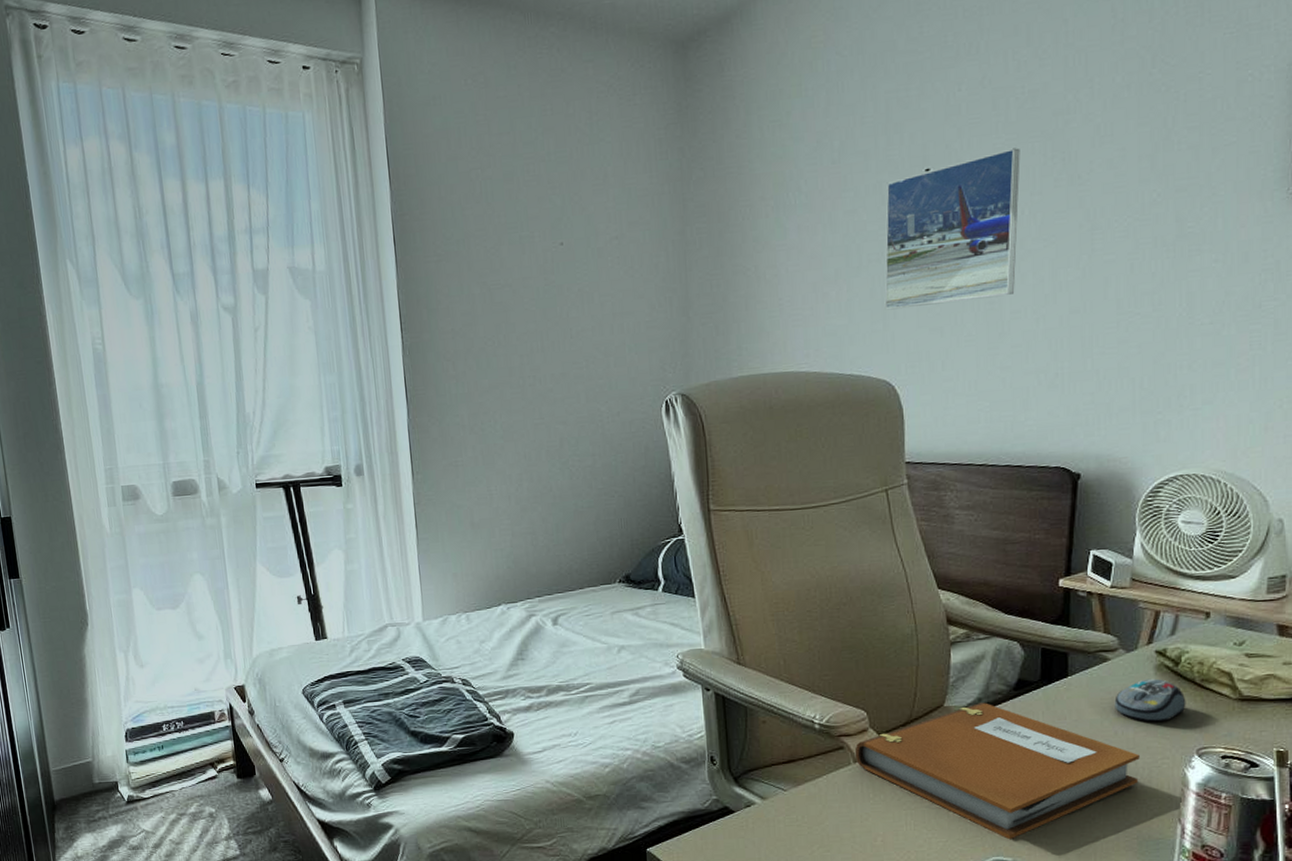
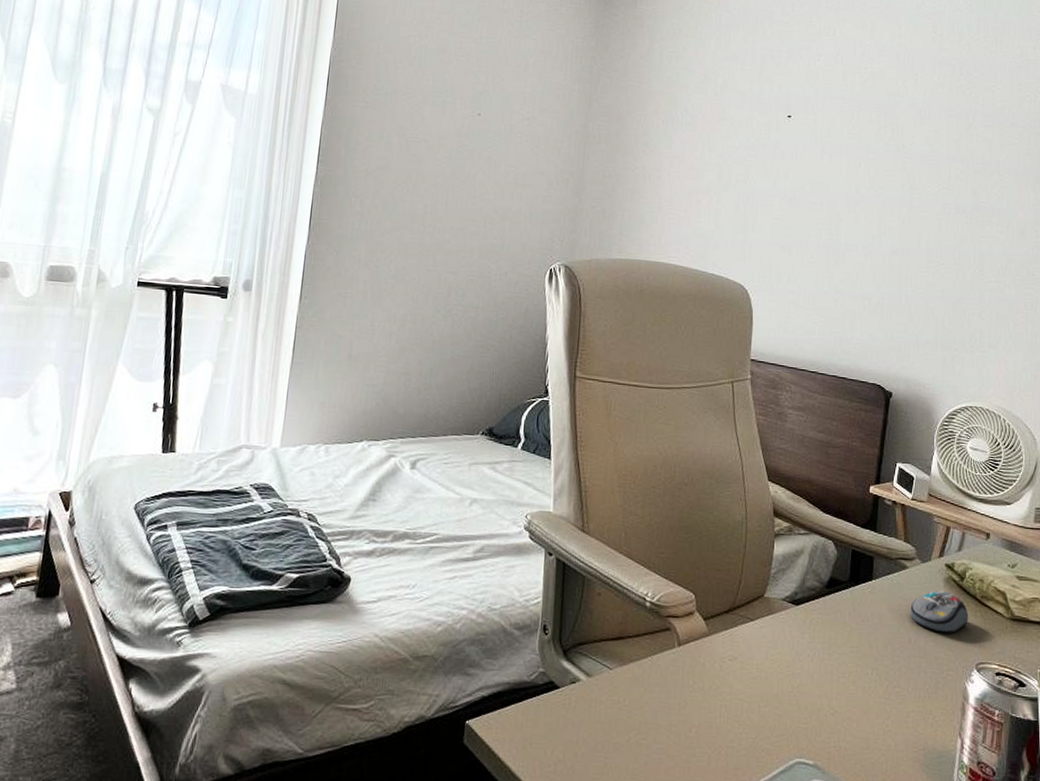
notebook: present [855,703,1140,840] -> none [680,597,929,742]
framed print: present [884,148,1020,310] -> none [746,113,861,230]

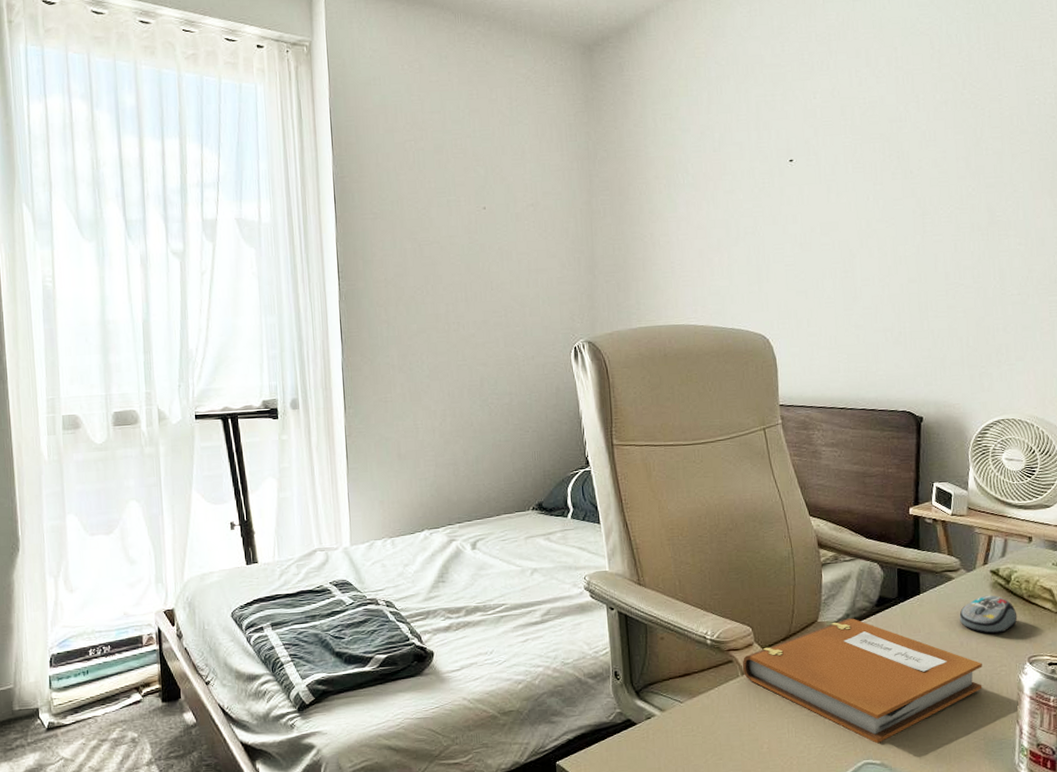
notebook: none [680,597,929,742] -> present [742,618,983,744]

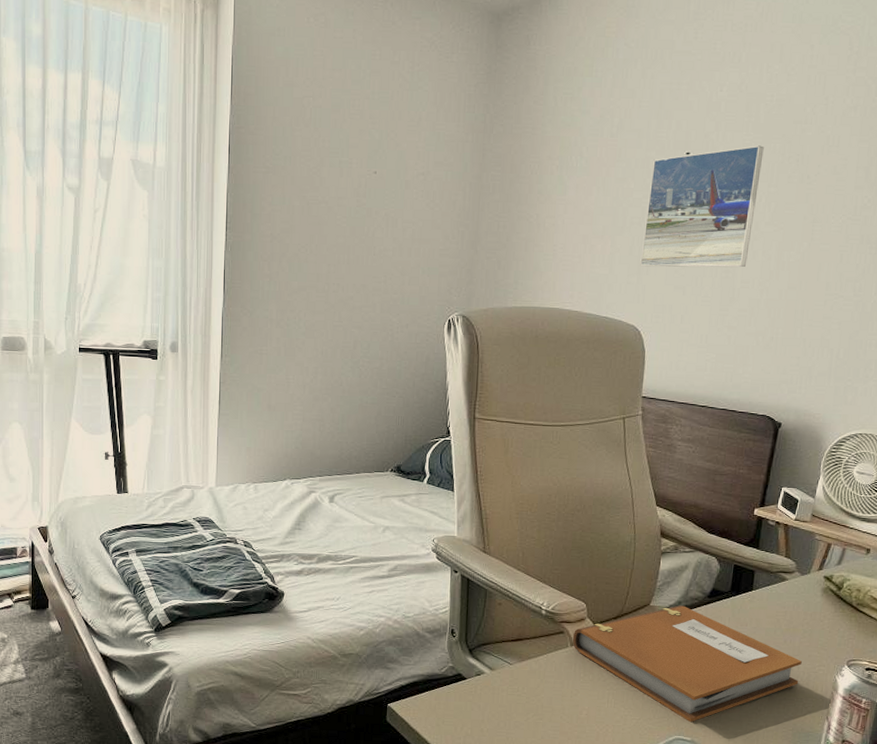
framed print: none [758,146,865,275] -> present [640,145,764,268]
computer mouse: present [959,595,1018,634] -> none [787,599,844,635]

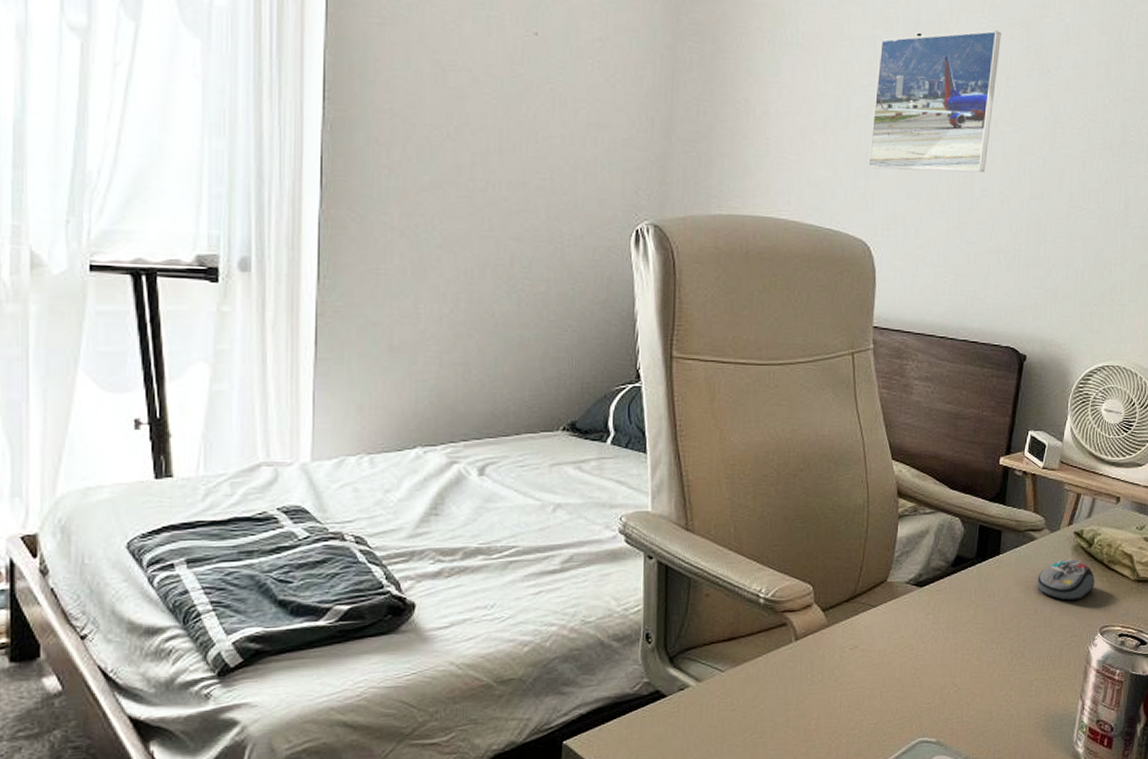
notebook: present [572,605,802,723] -> none [797,579,1054,720]
computer mouse: none [787,599,844,635] -> present [1037,558,1095,601]

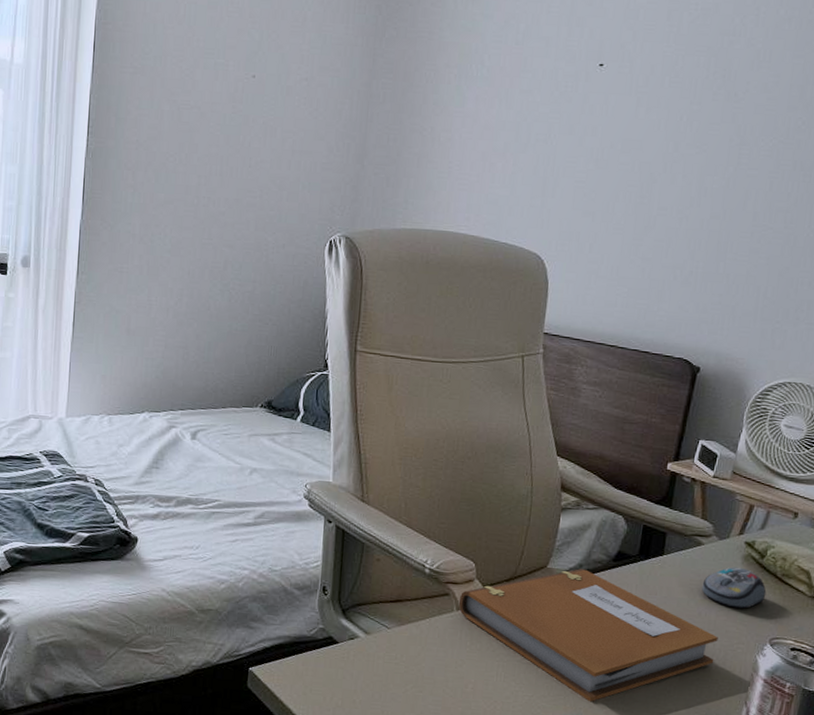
notebook: none [797,579,1054,720] -> present [458,569,718,702]
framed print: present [868,30,1001,173] -> none [545,58,687,193]

